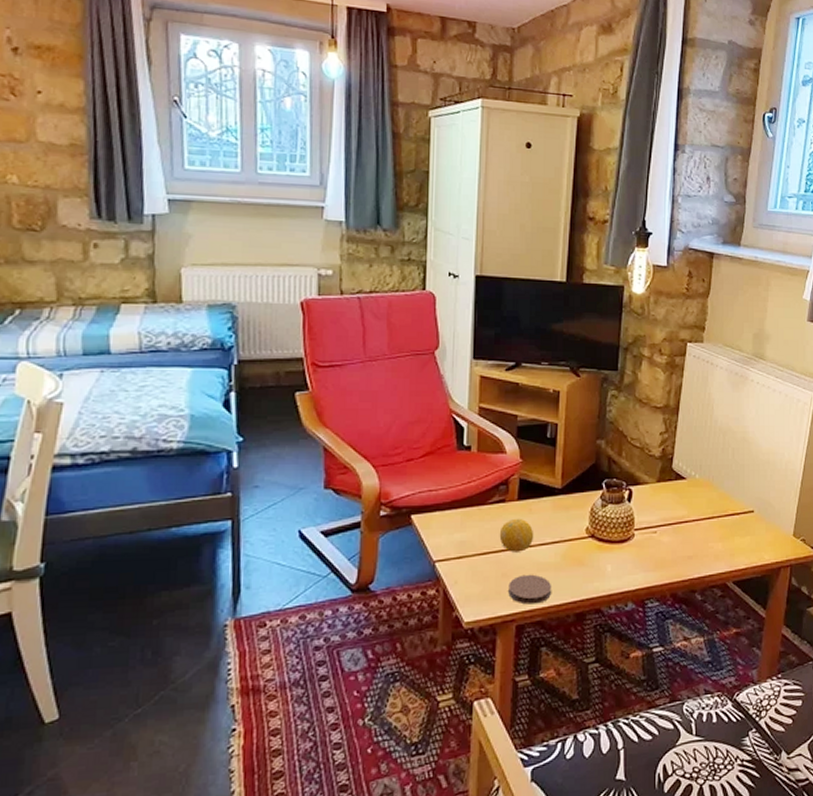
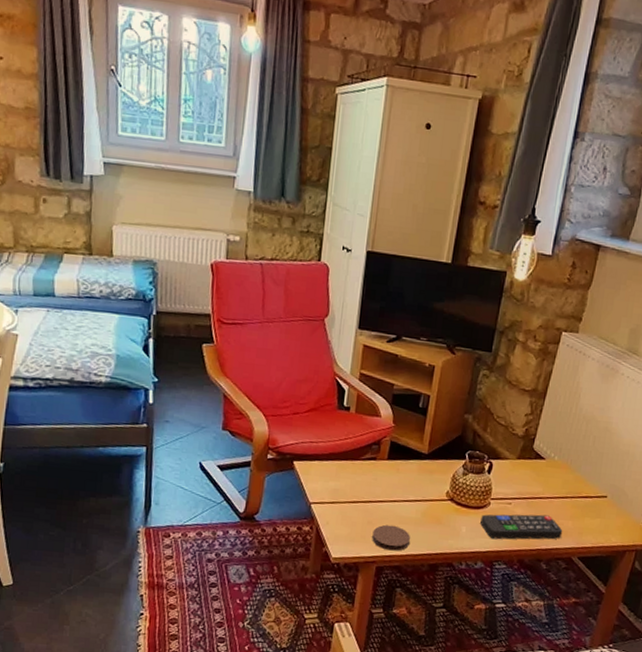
fruit: present [499,518,534,552] -> none [368,475,400,505]
remote control: none [626,539,714,574] -> present [480,514,563,540]

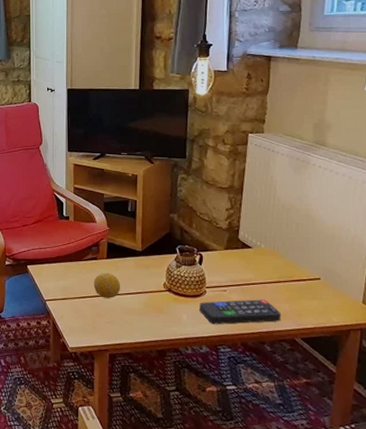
fruit: none [368,475,400,505] -> present [93,272,121,298]
coaster: present [372,524,410,551] -> none [102,316,136,339]

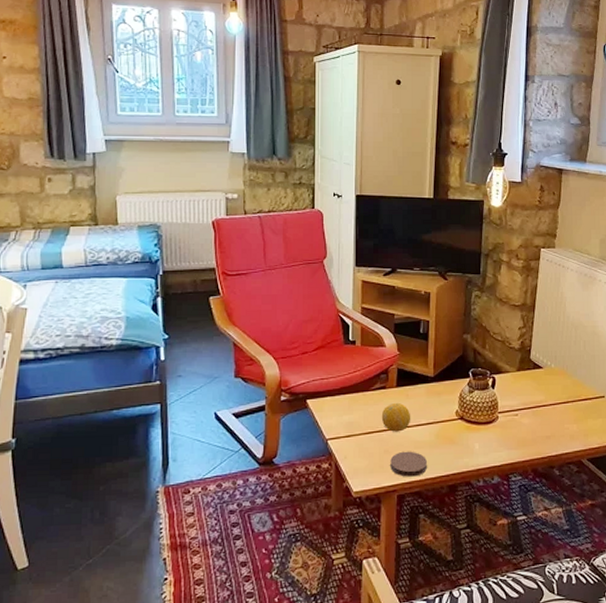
coaster: none [102,316,136,339] -> present [390,451,427,477]
remote control: present [199,299,282,324] -> none [492,421,570,451]

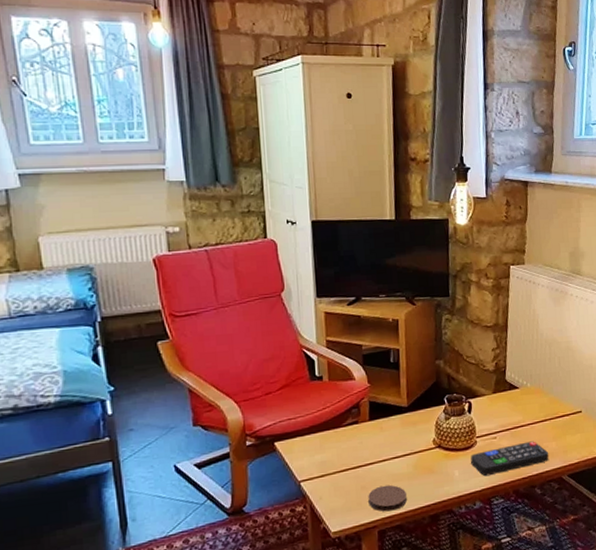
fruit: present [381,402,411,432] -> none [355,436,387,467]
remote control: none [492,421,570,451] -> present [471,441,549,476]

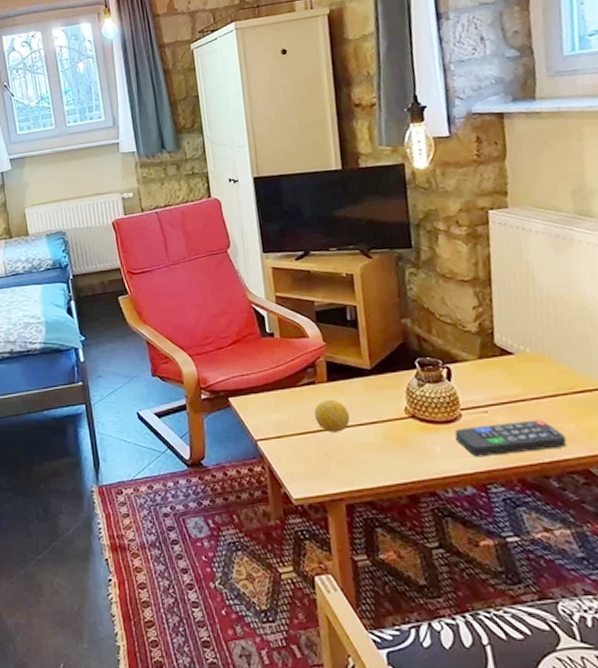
fruit: none [355,436,387,467] -> present [314,399,350,433]
coaster: present [368,485,407,512] -> none [331,454,378,484]

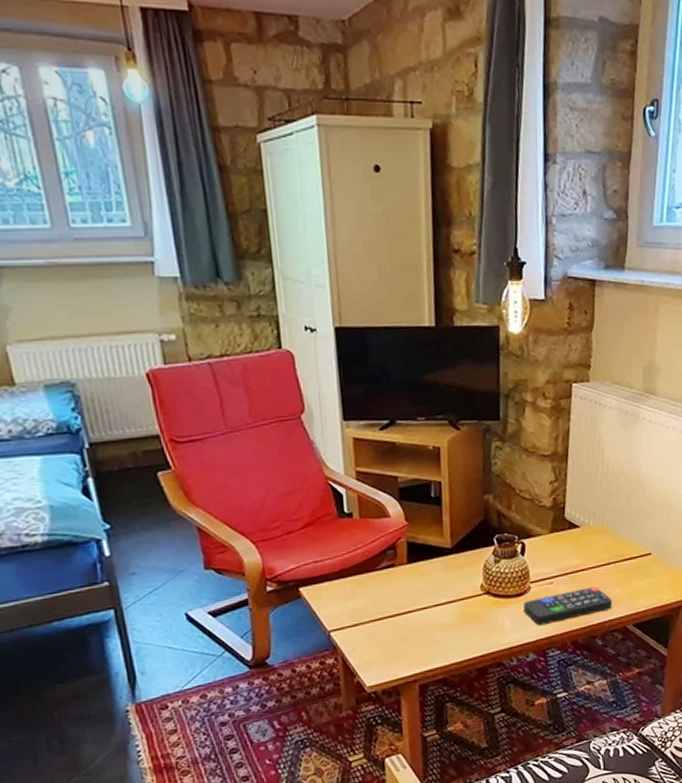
fruit: present [314,399,350,433] -> none [392,581,428,616]

